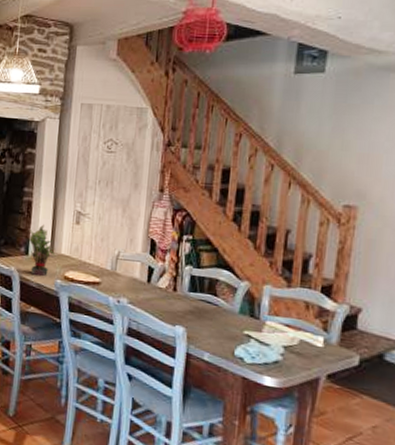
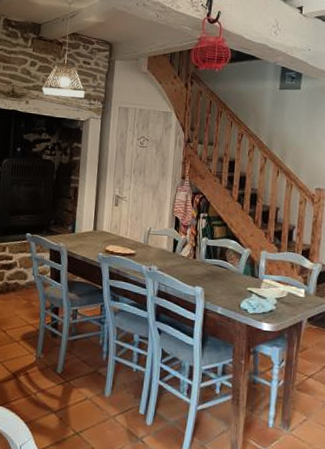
potted plant: present [28,224,56,277] -> none [74,206,98,251]

